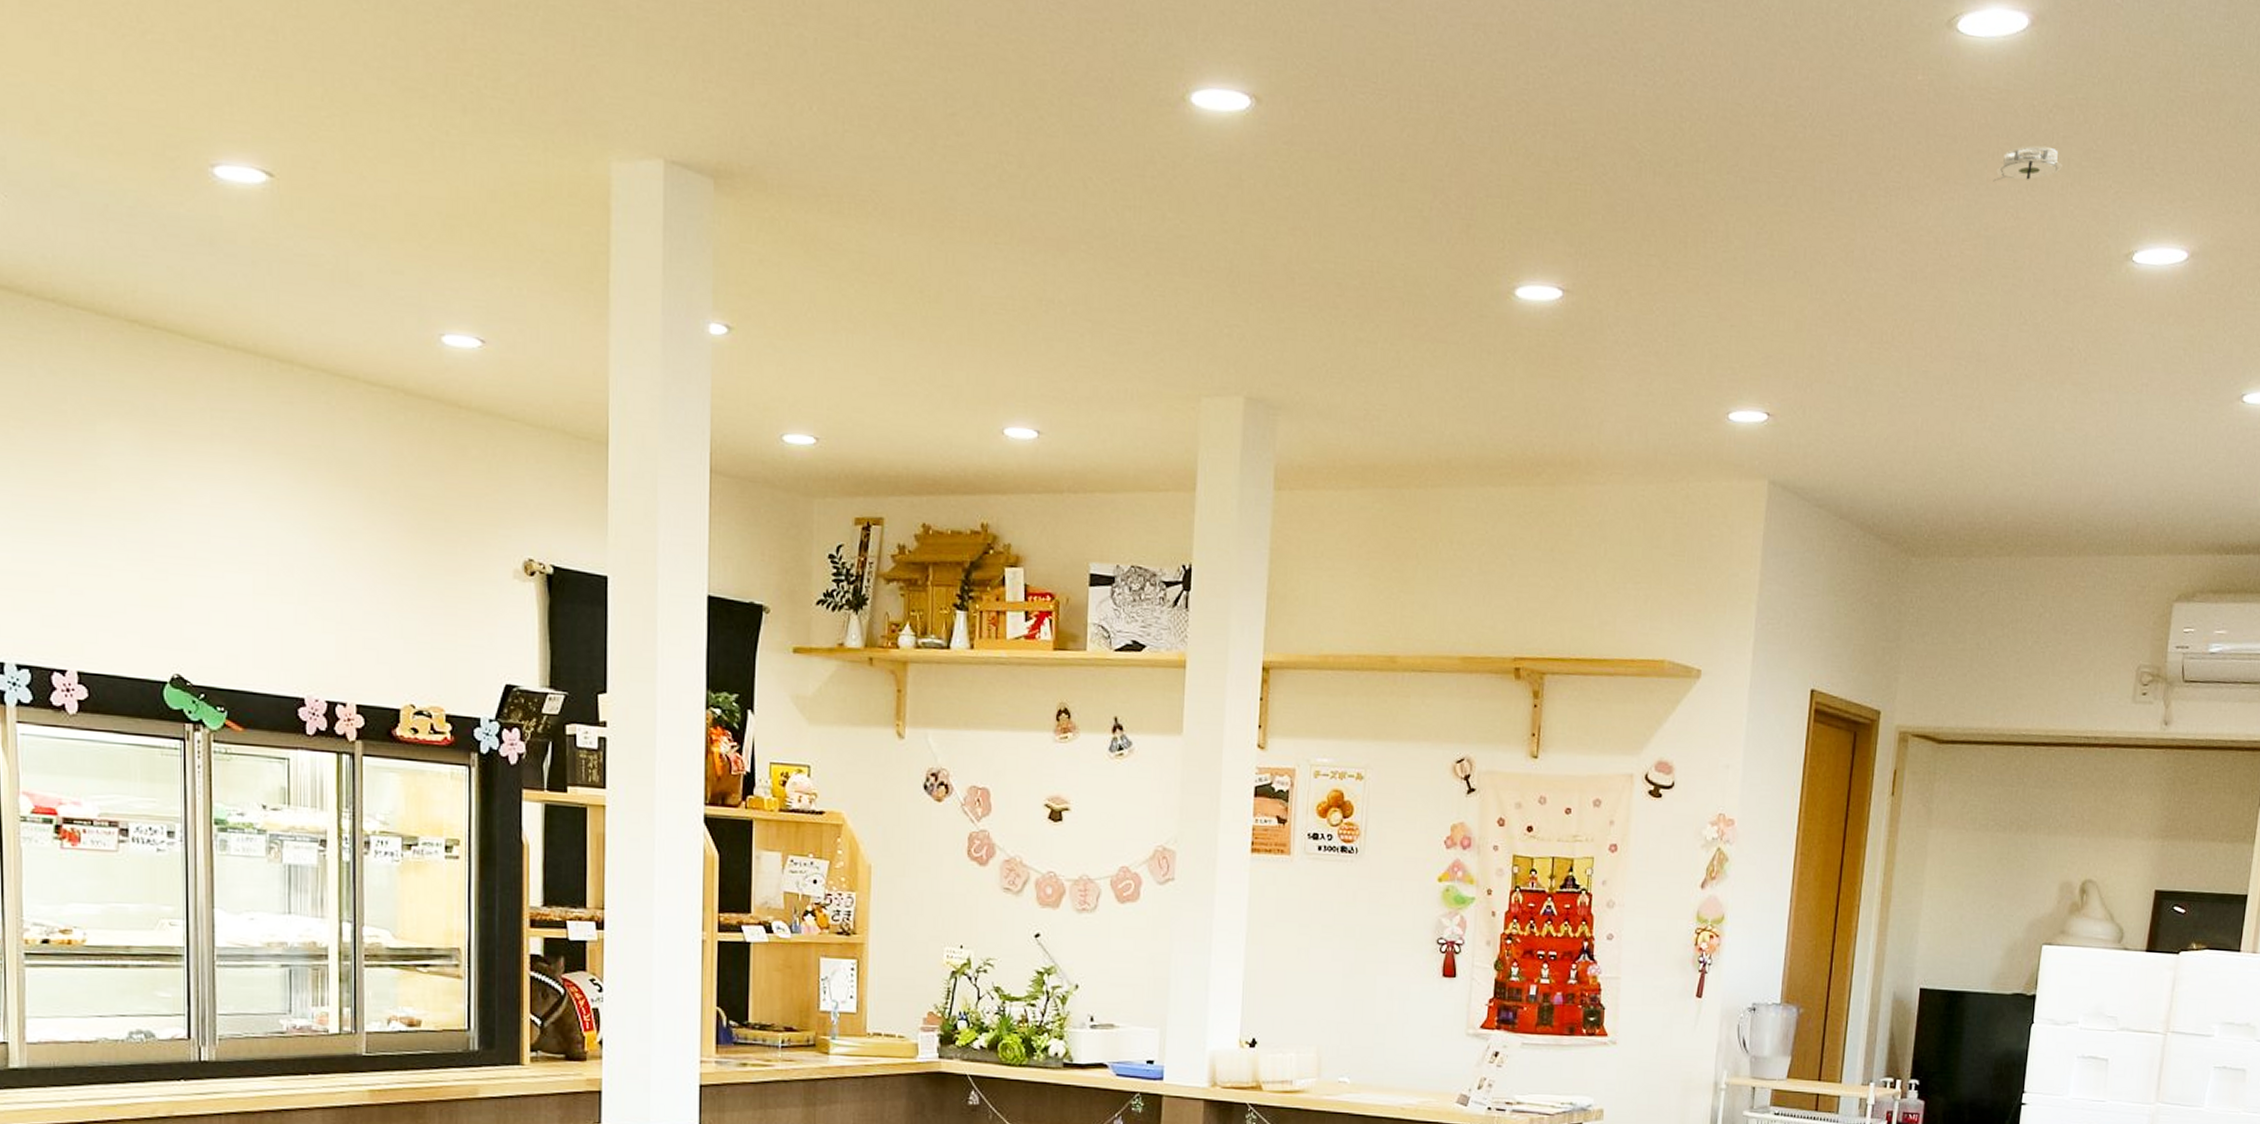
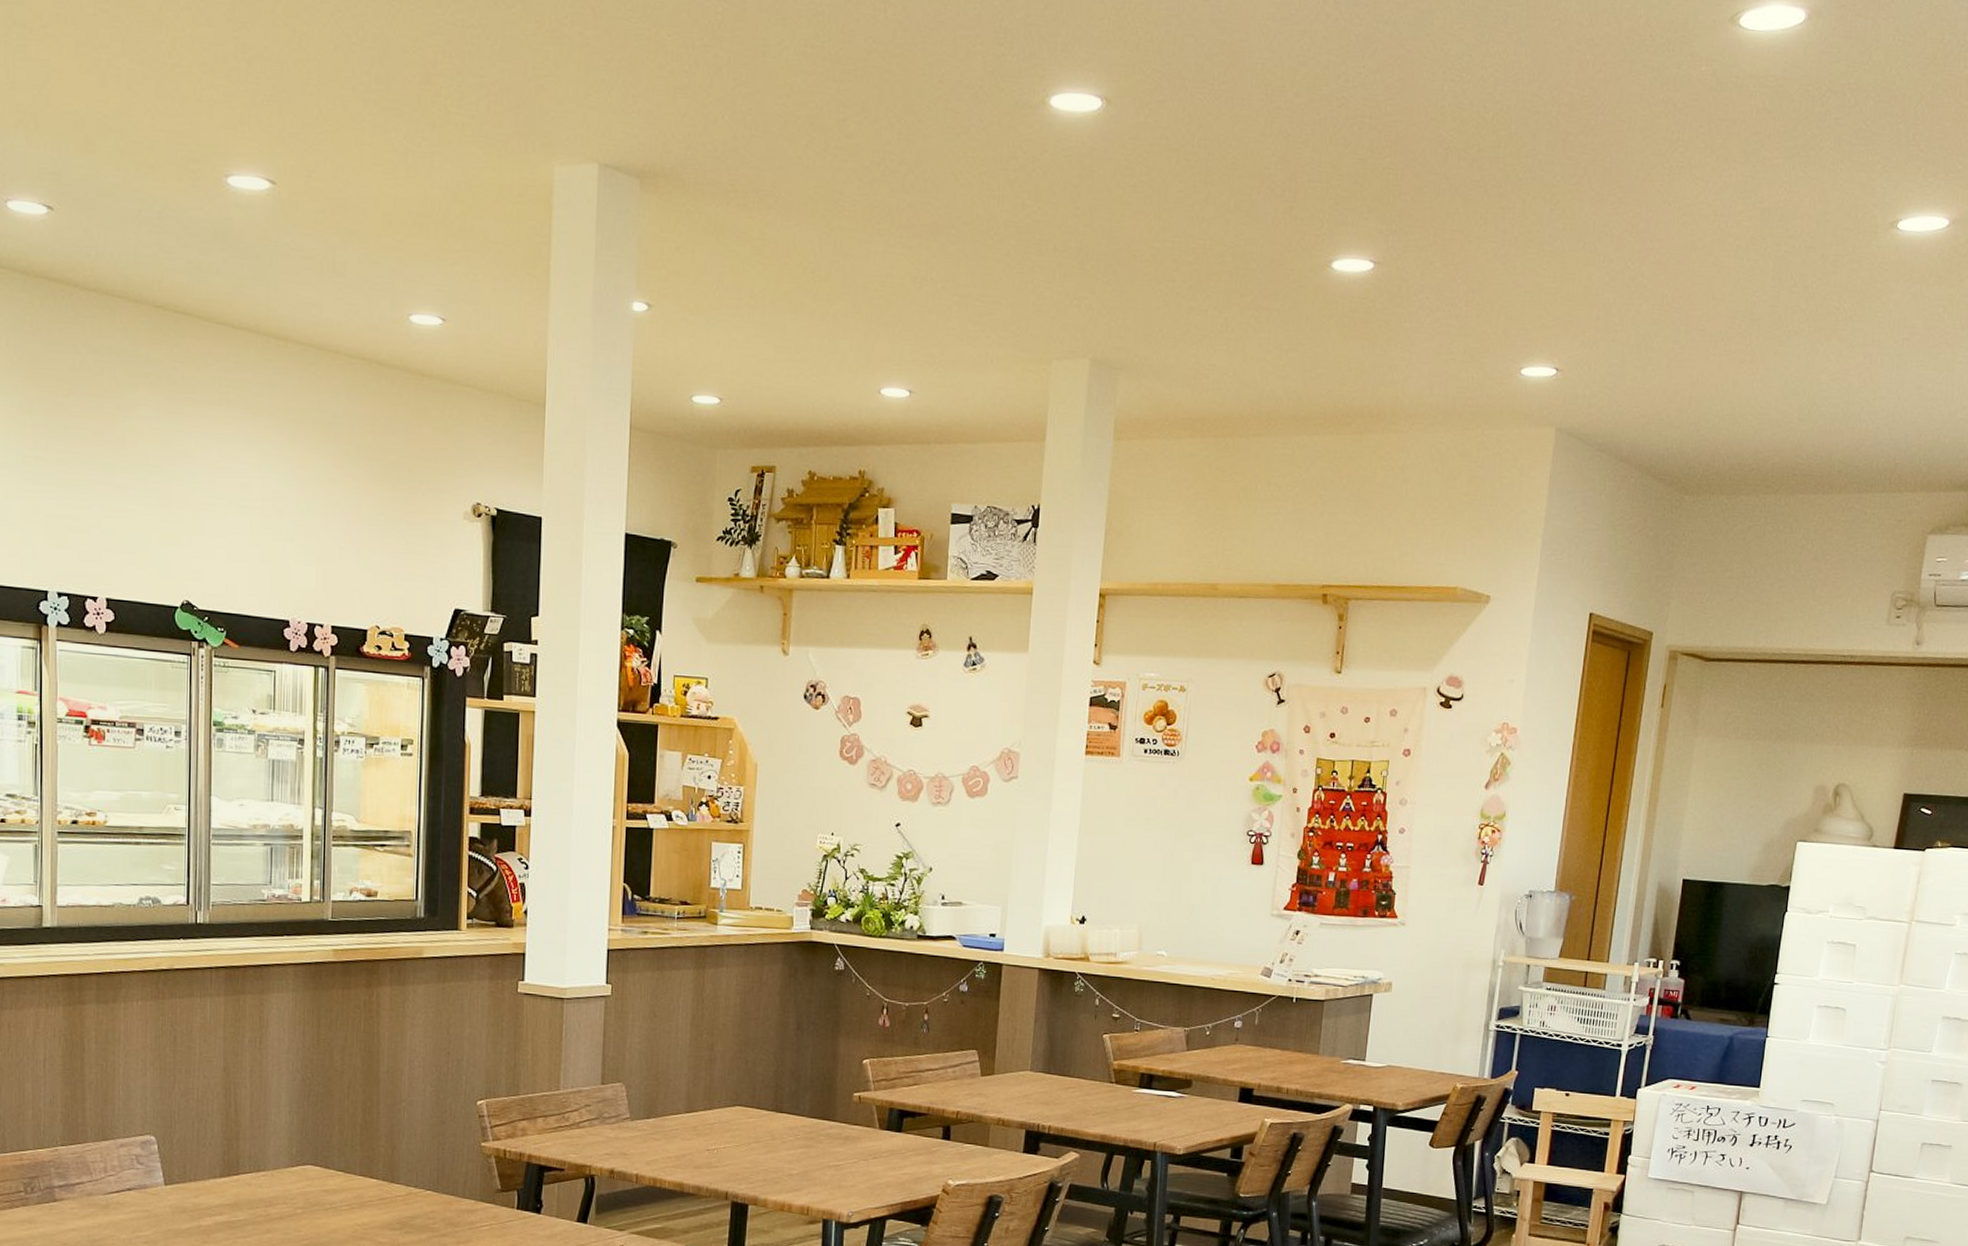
smoke detector: present [1993,145,2062,182] -> none [1769,126,1834,160]

